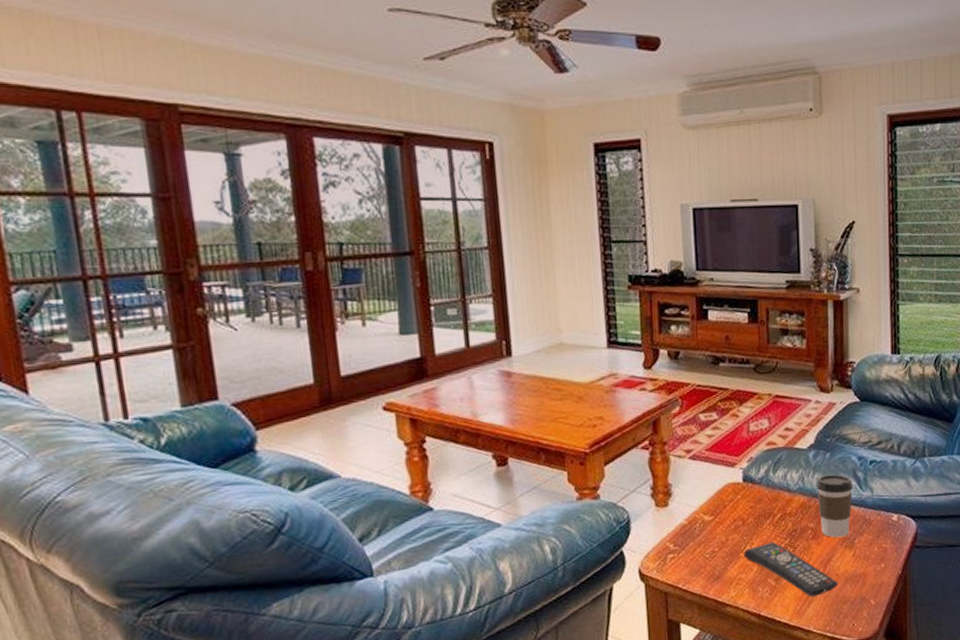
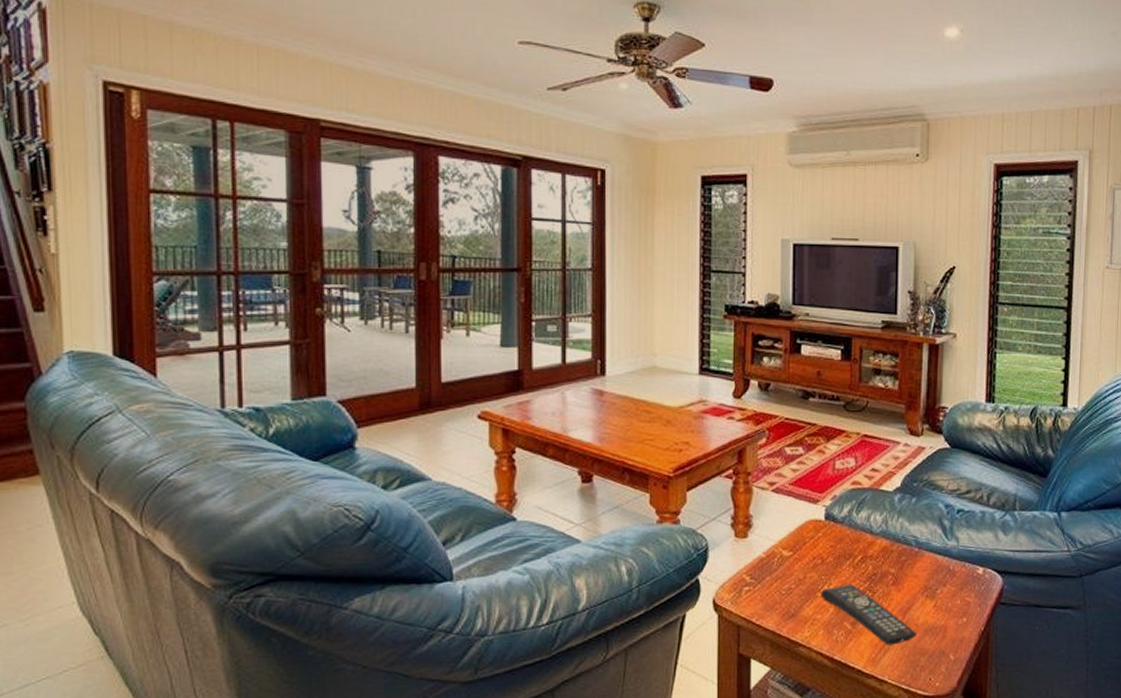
coffee cup: present [816,474,854,538] -> none [899,519,939,586]

